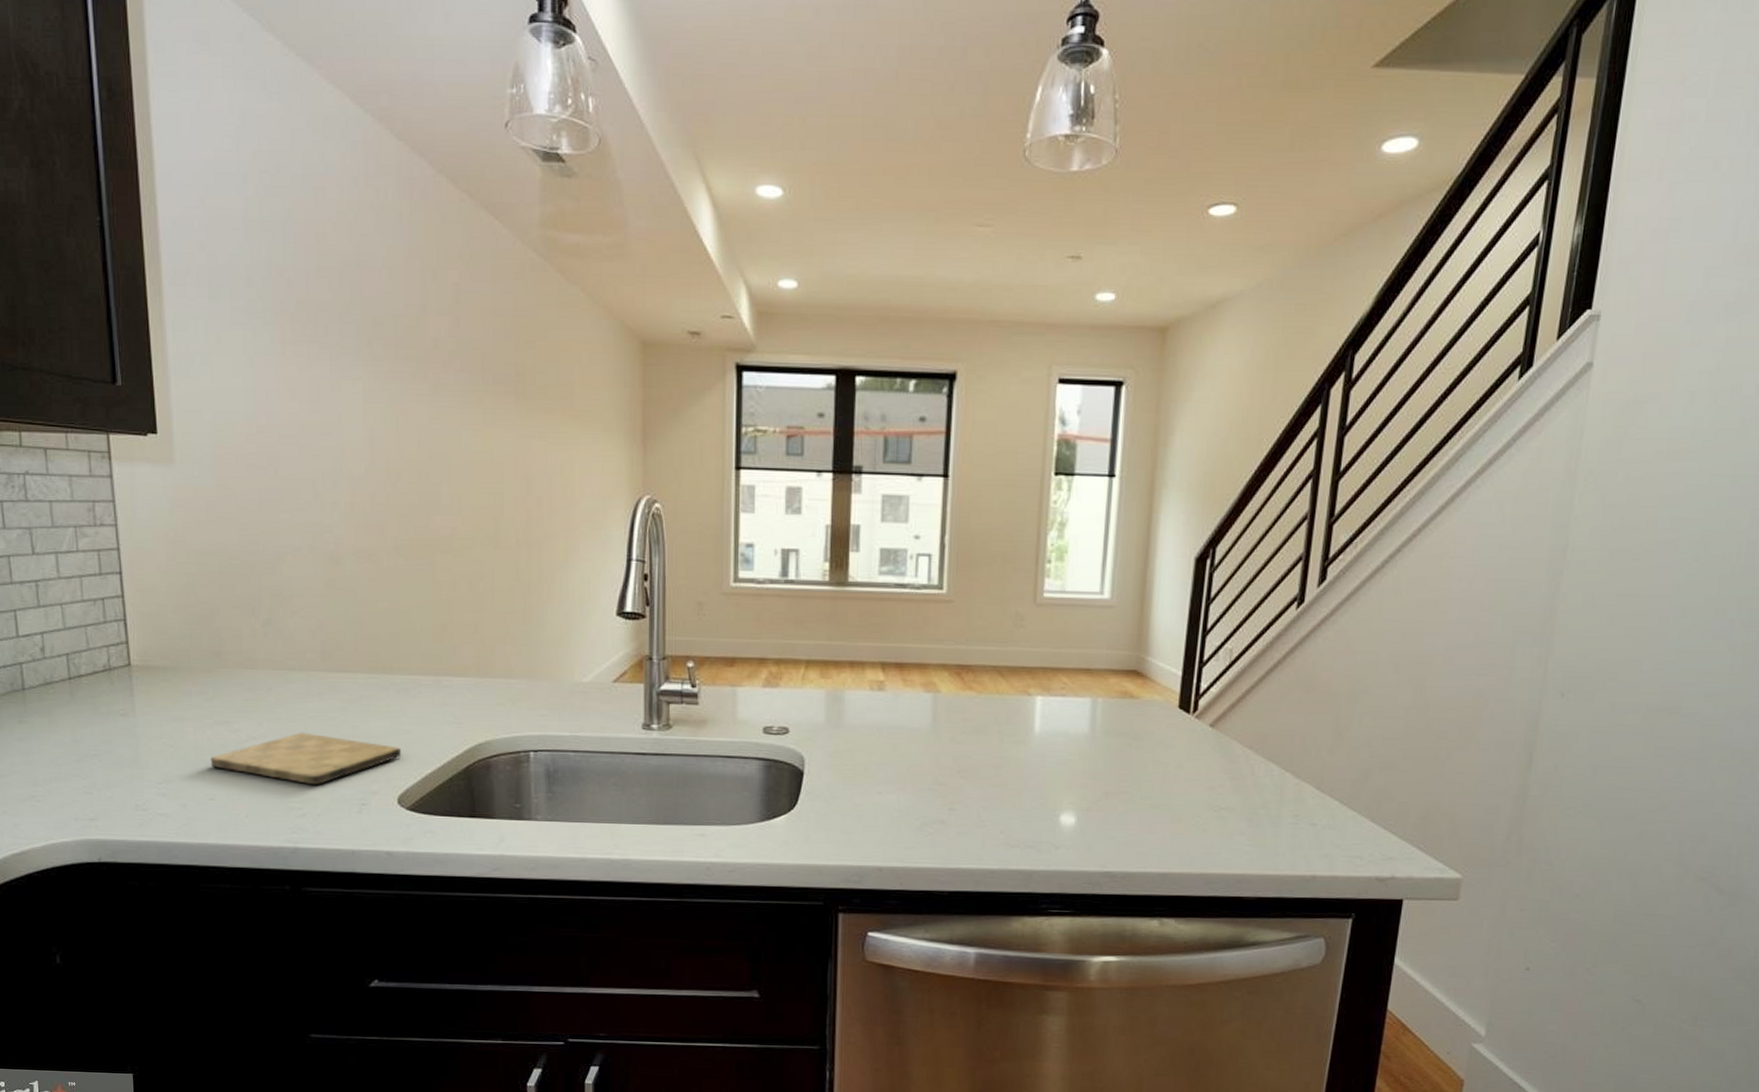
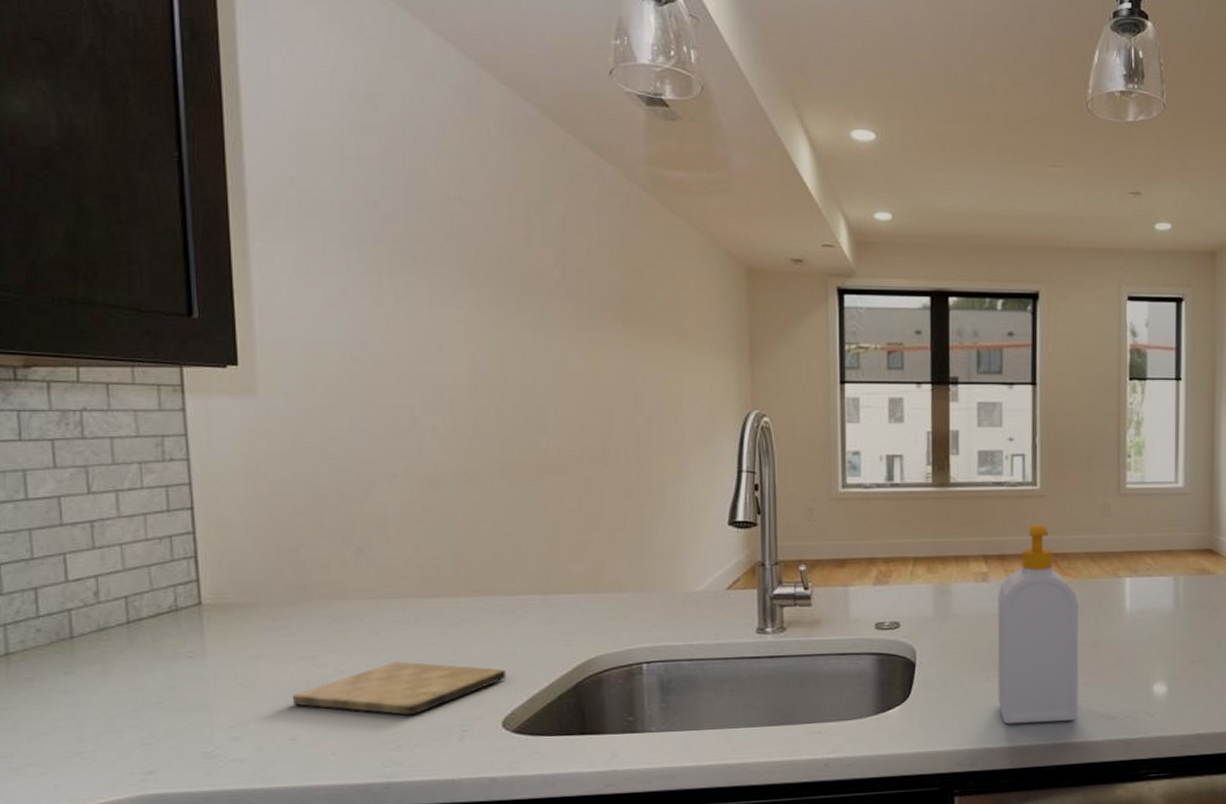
soap bottle: none [889,631,983,846] -> present [997,524,1080,725]

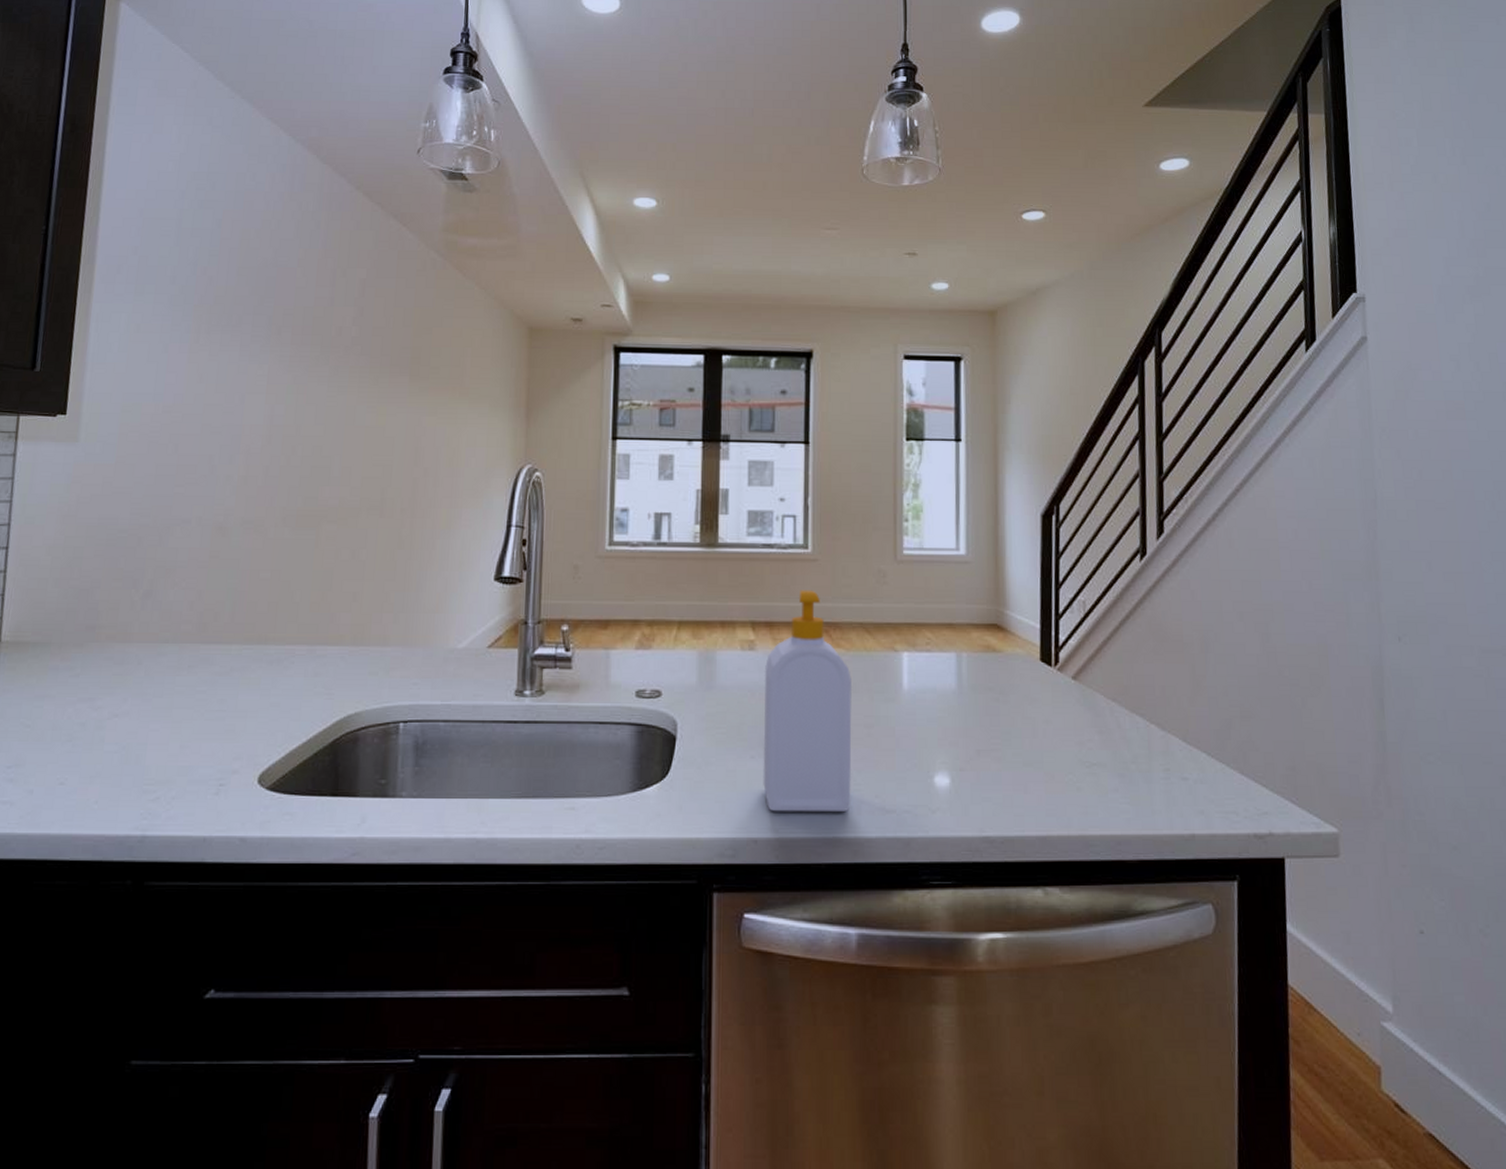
cutting board: present [292,661,507,716] -> none [66,708,268,765]

